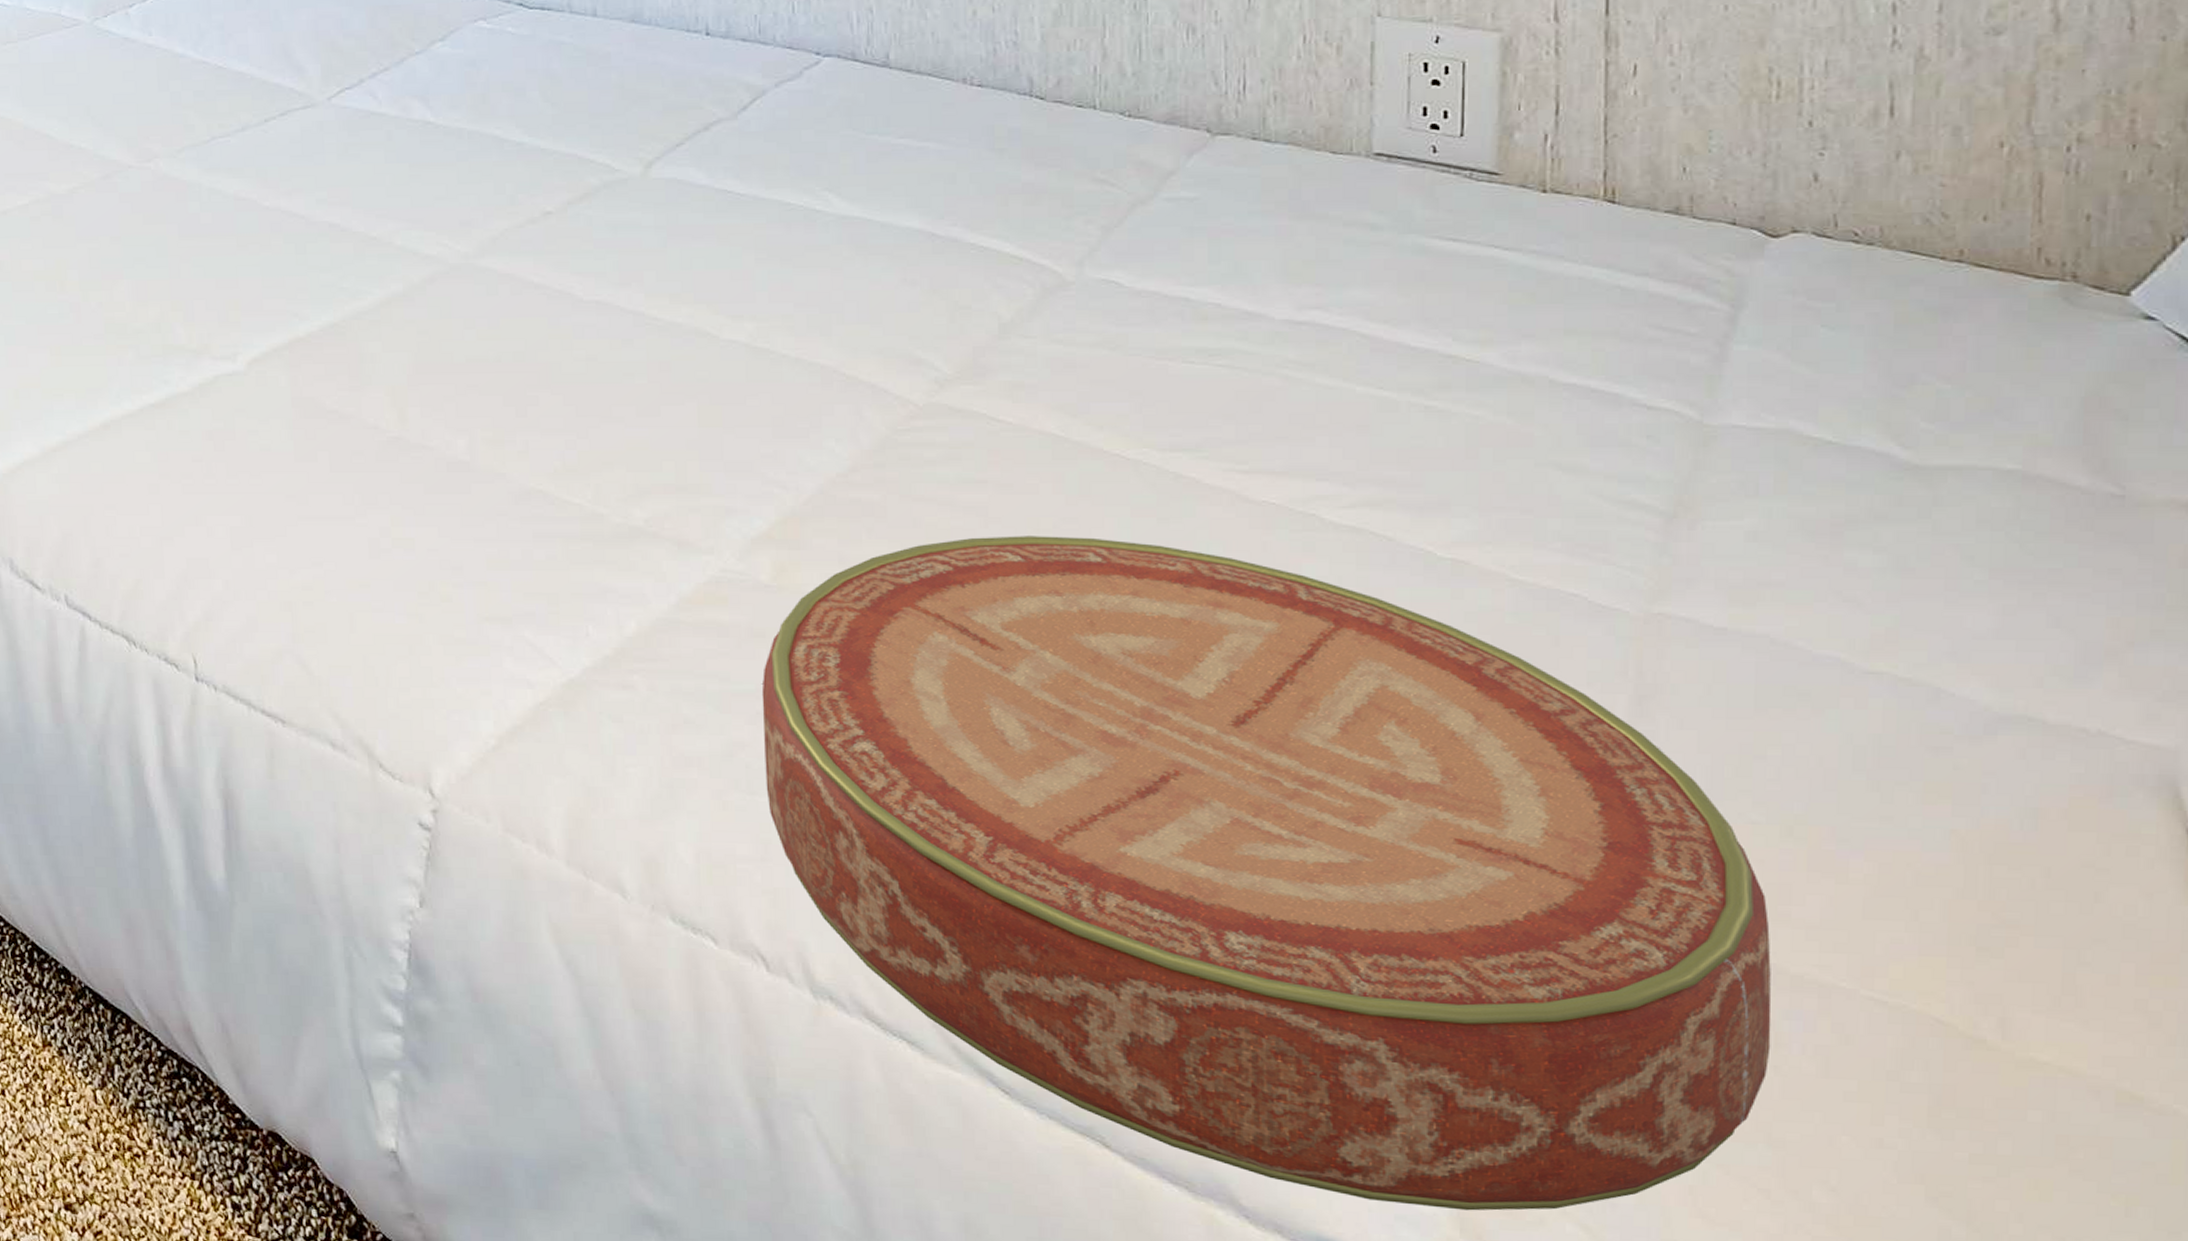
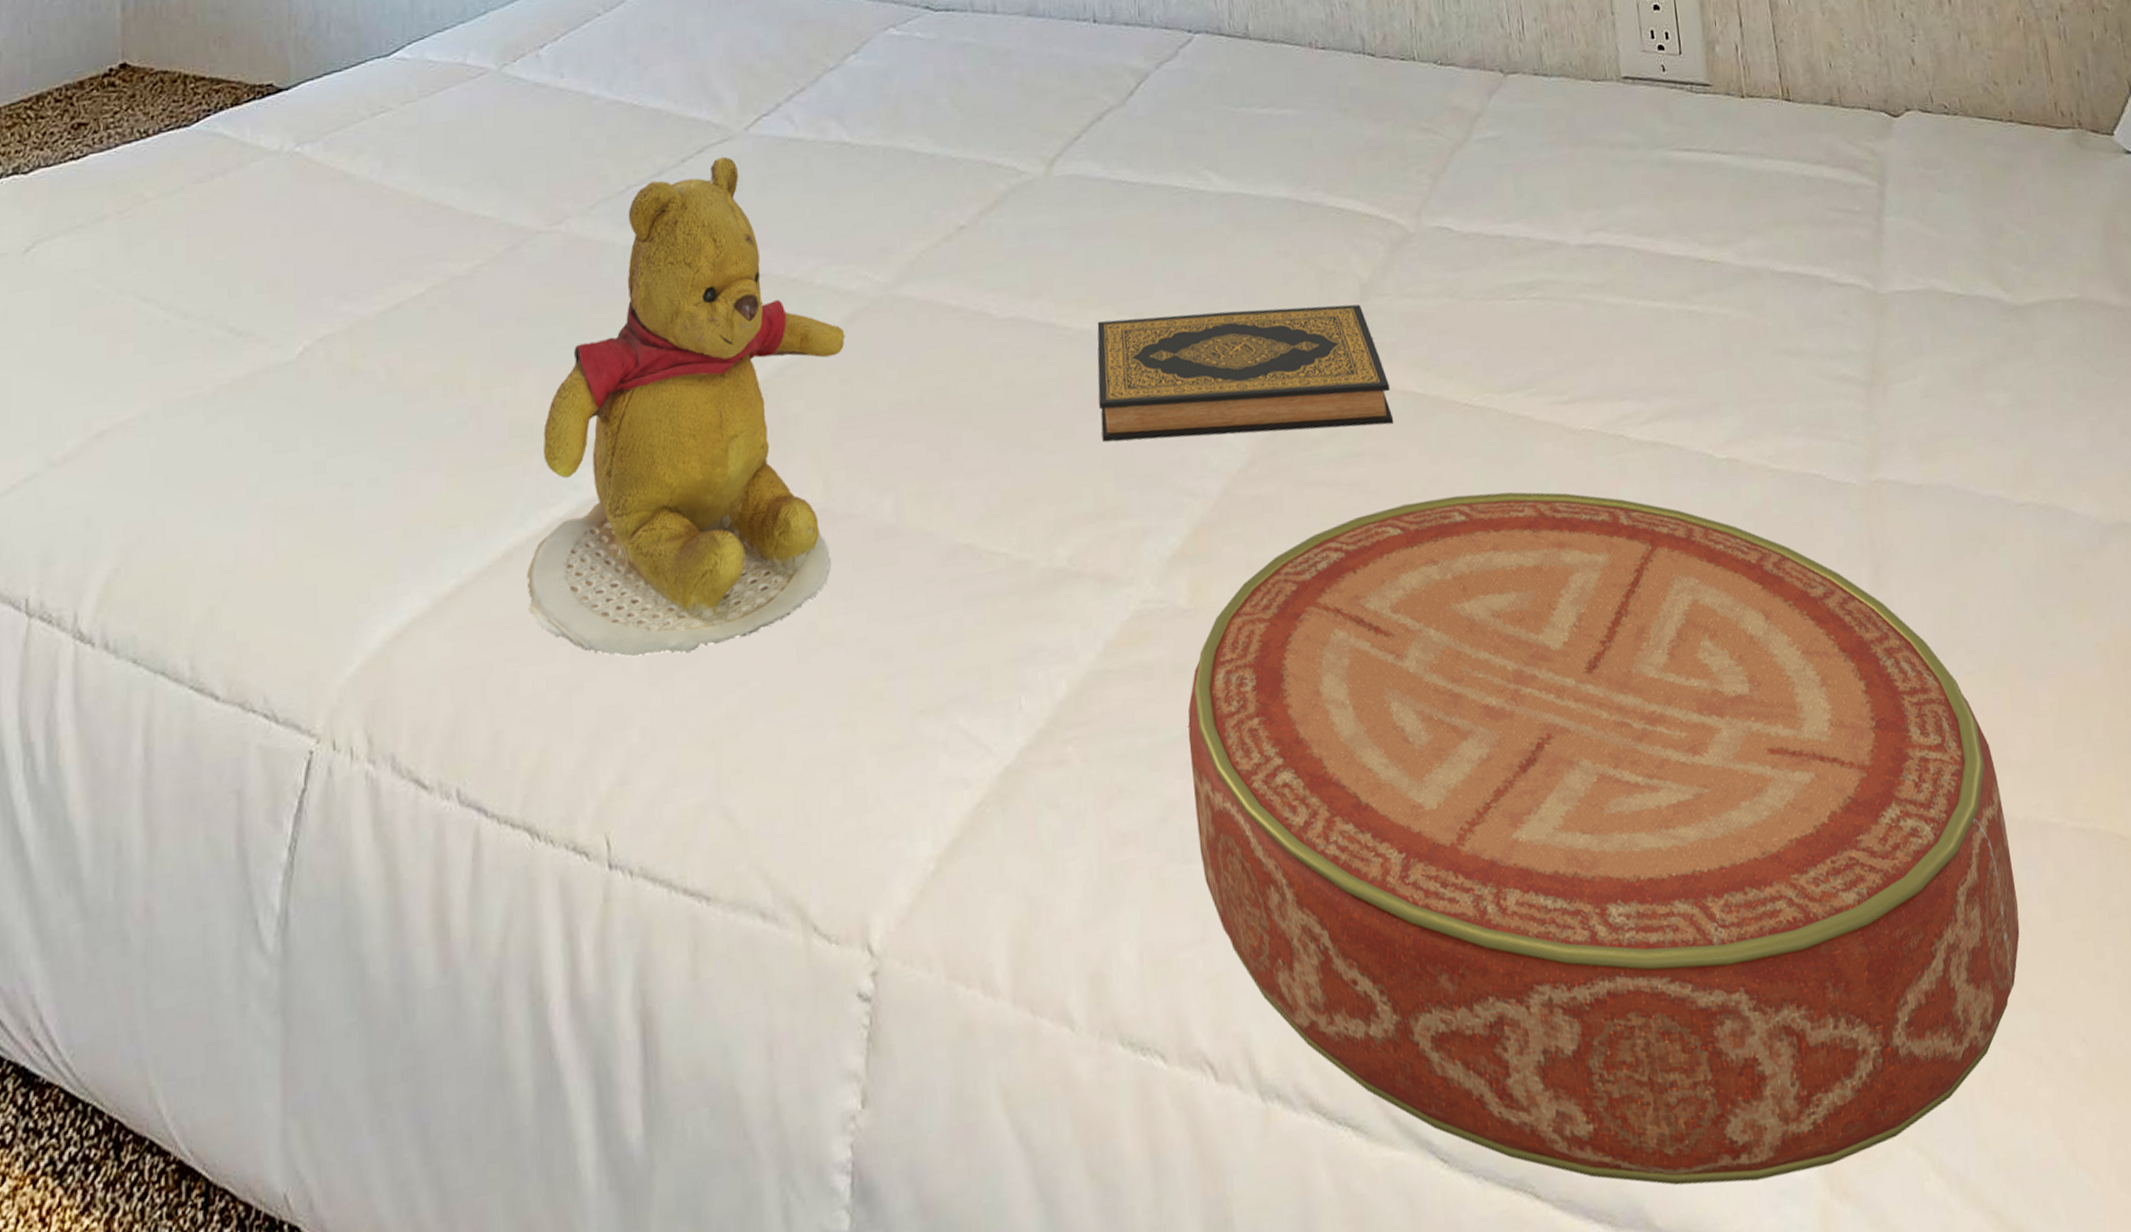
teddy bear: none [121,121,424,531] -> present [526,156,845,657]
hardback book: none [687,317,1026,459] -> present [1097,304,1394,442]

